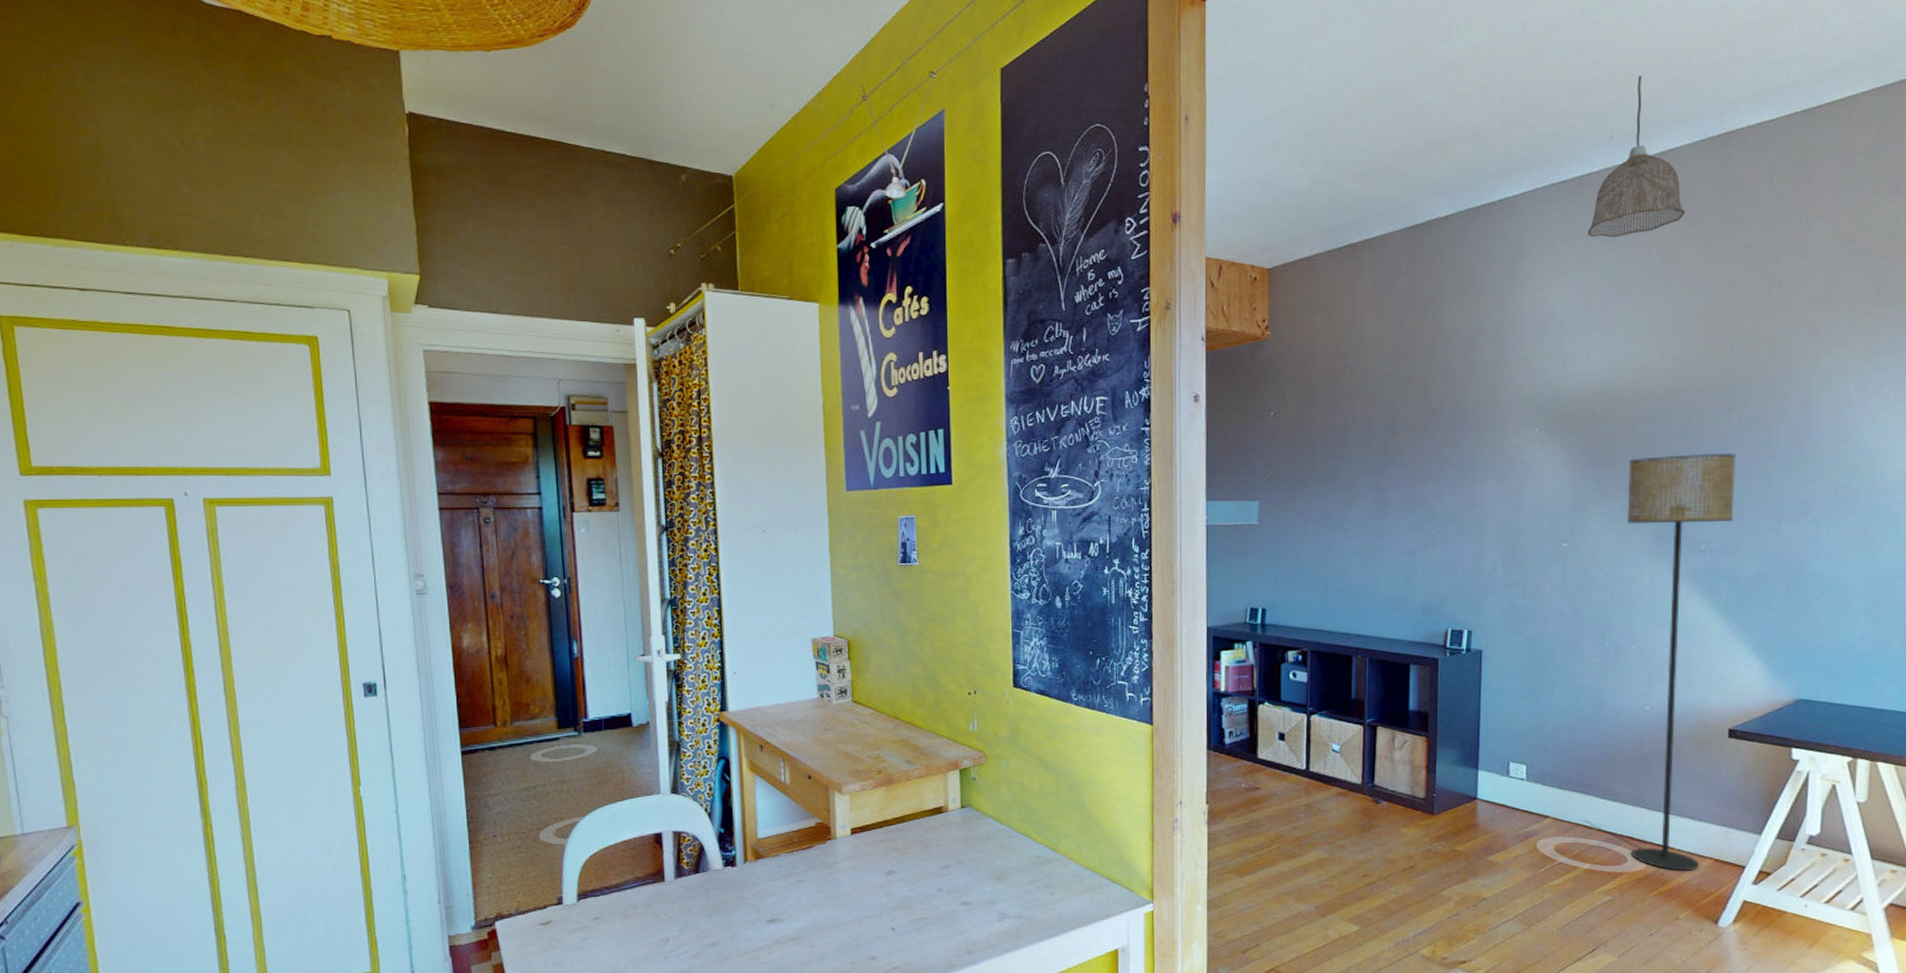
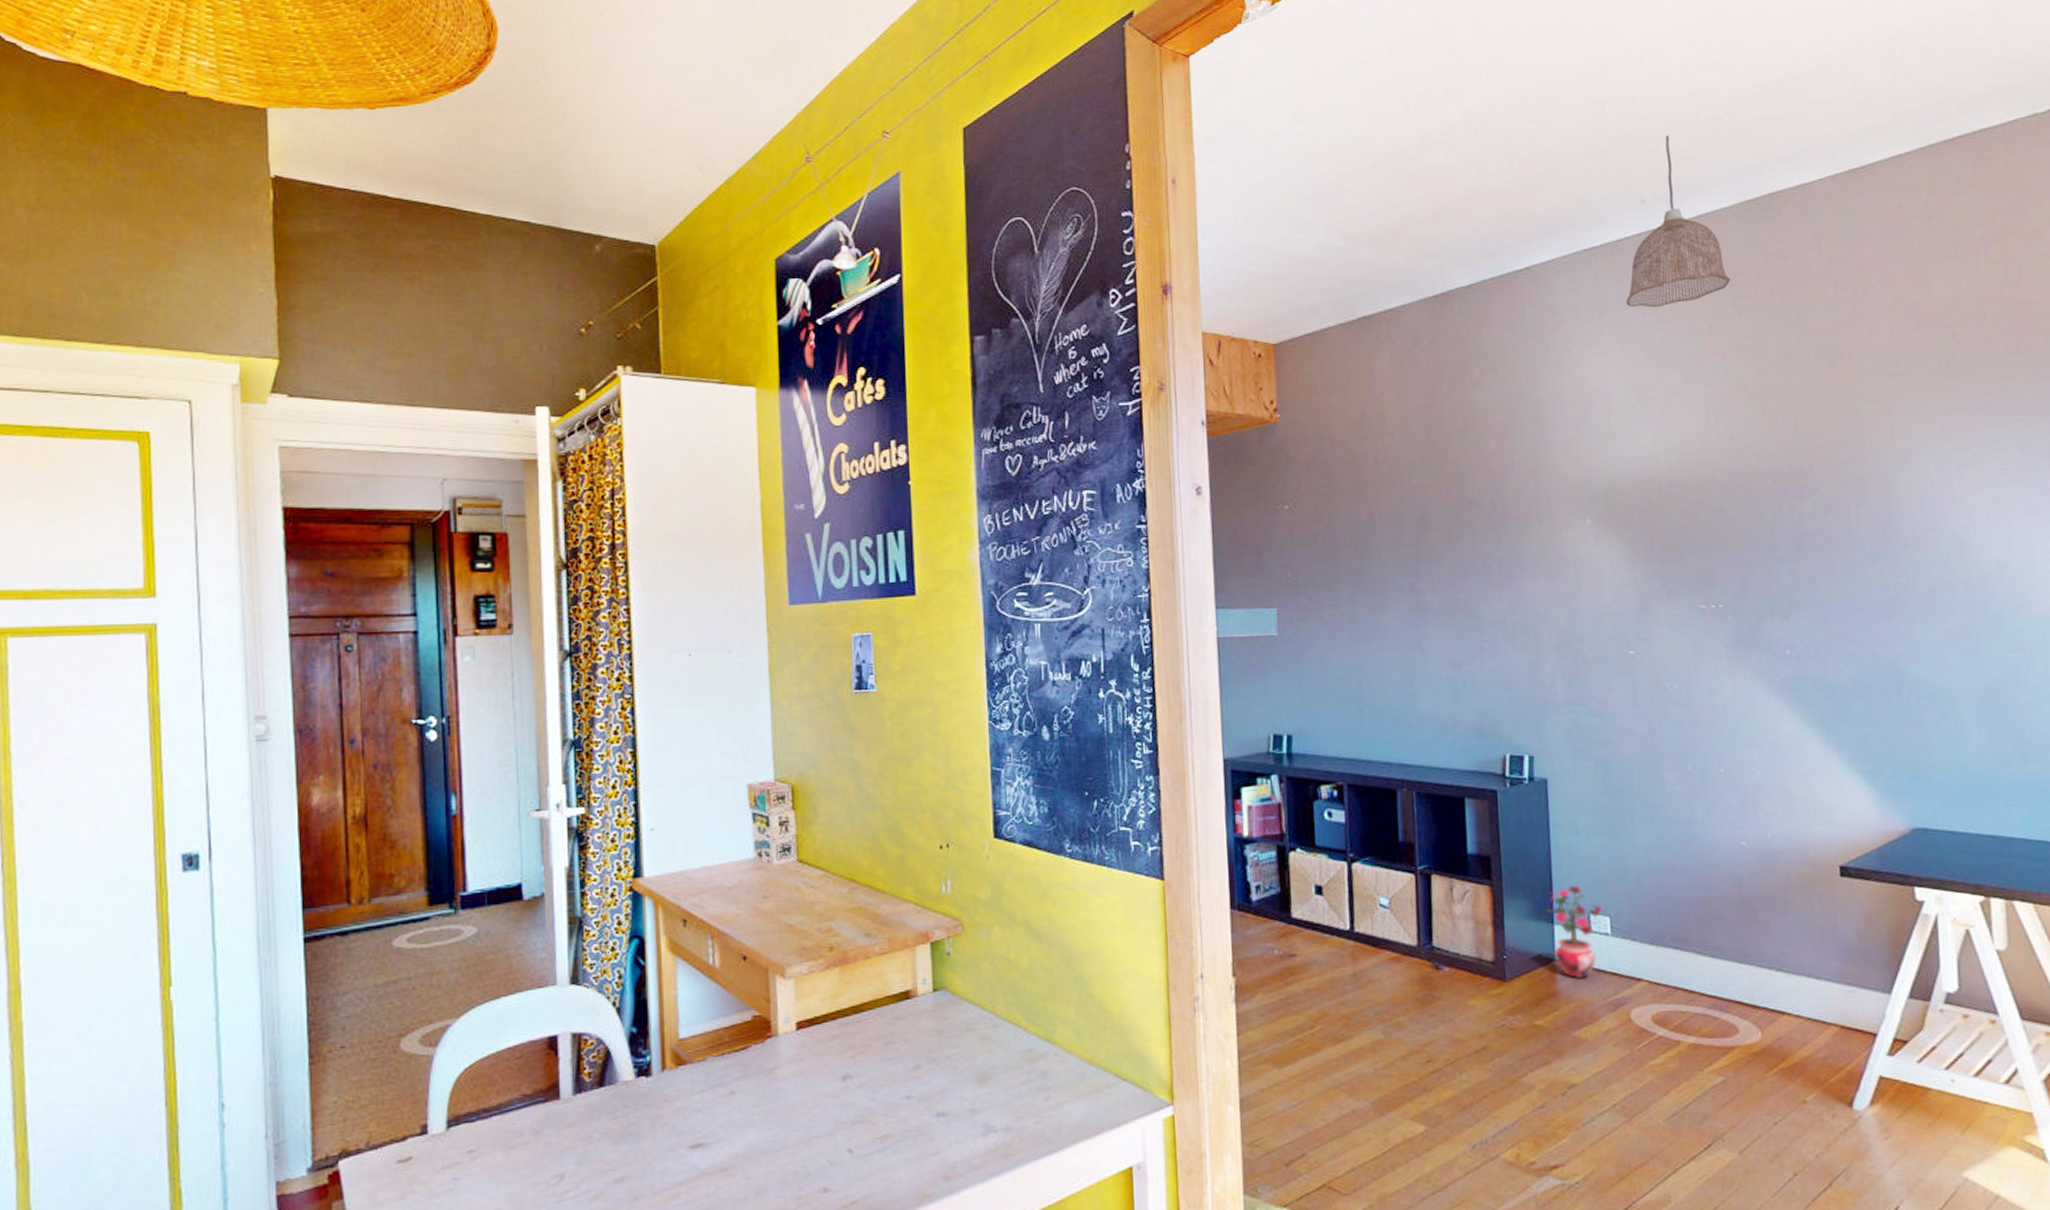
potted plant: none [1471,738,1521,815] -> present [1544,885,1603,980]
floor lamp: present [1626,452,1736,872] -> none [1695,543,1824,1043]

